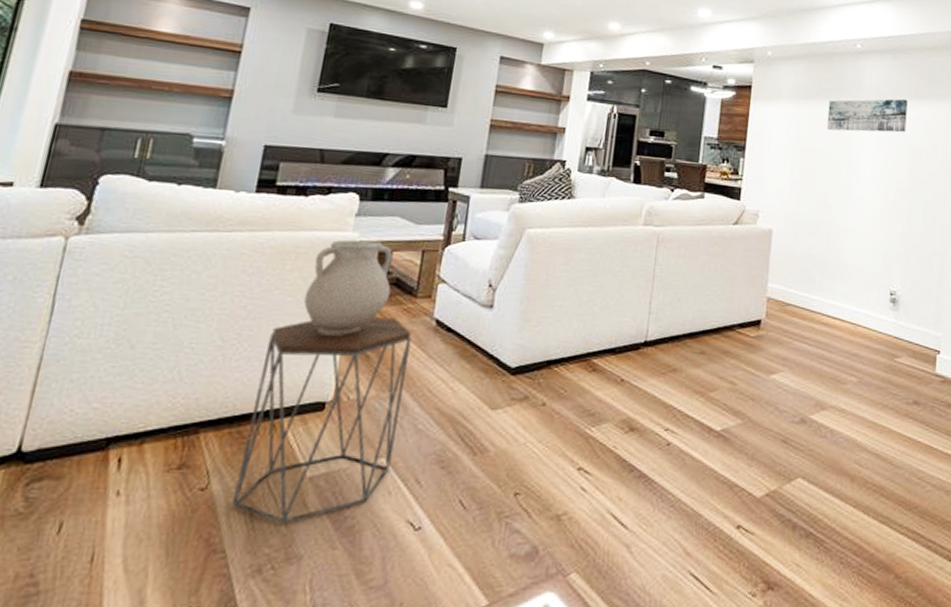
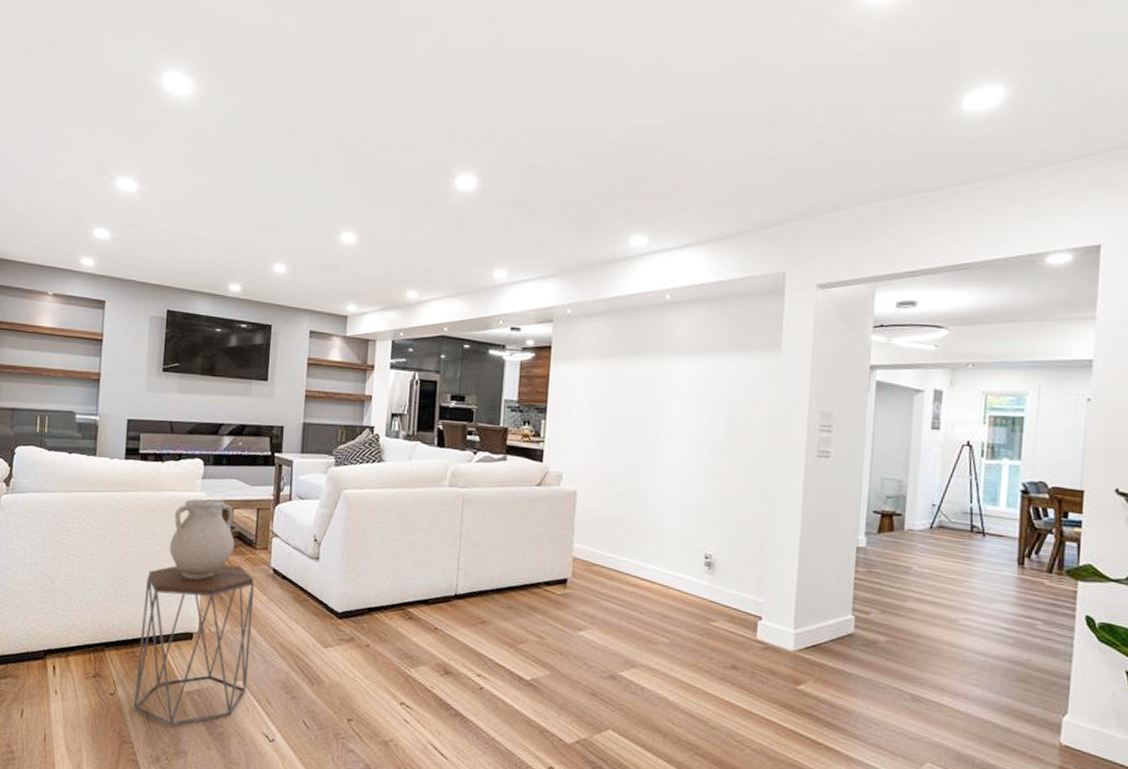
wall art: present [827,98,908,133] -> none [633,351,725,389]

